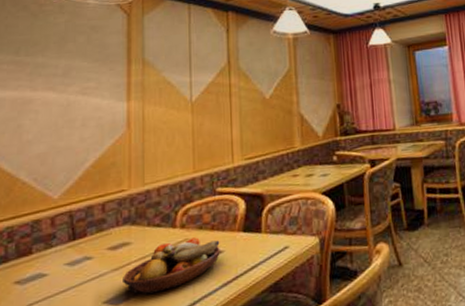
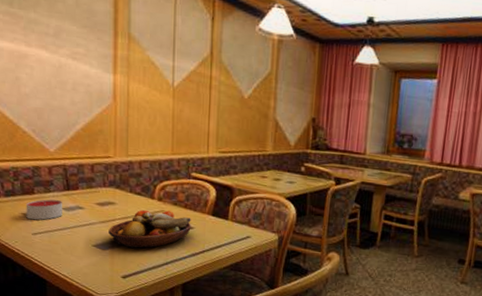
candle: none [20,255,66,288] -> present [26,199,62,220]

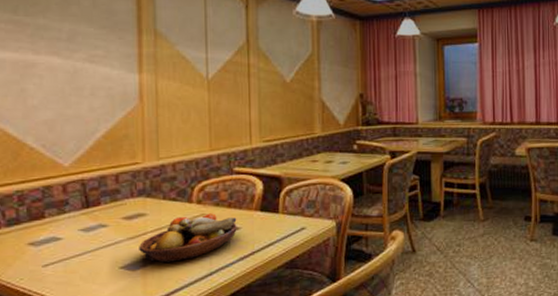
candle: present [26,199,62,220] -> none [34,221,81,250]

